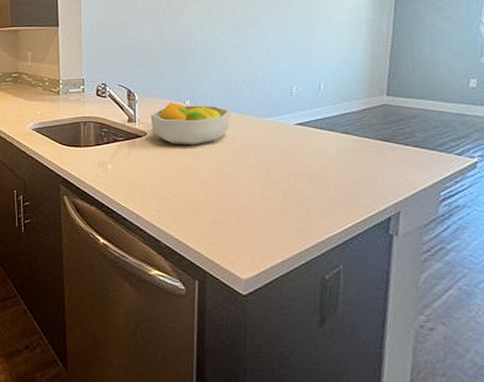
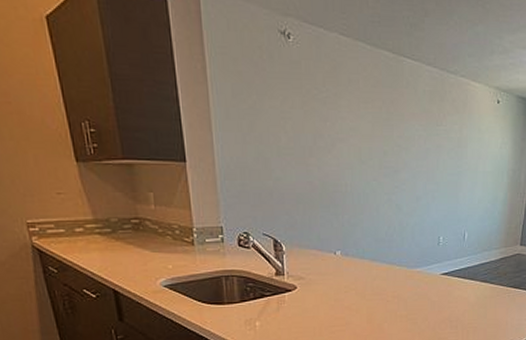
fruit bowl: present [150,103,231,146] -> none [300,254,382,299]

